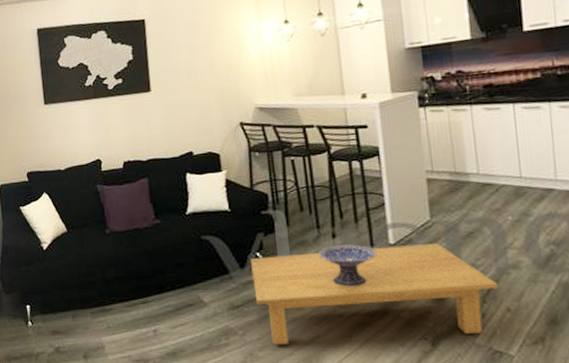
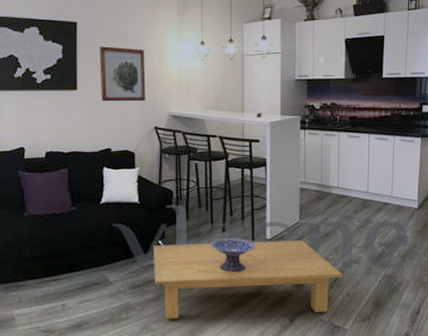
wall art: none [171,38,227,101] -> present [99,46,146,102]

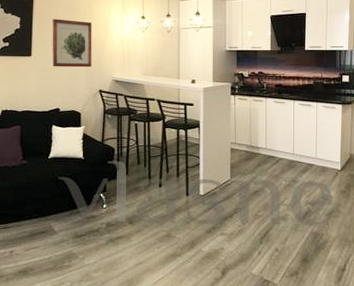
coffee table: present [154,239,342,319] -> none [95,196,271,268]
decorative bowl: present [210,238,256,273] -> none [148,193,190,226]

